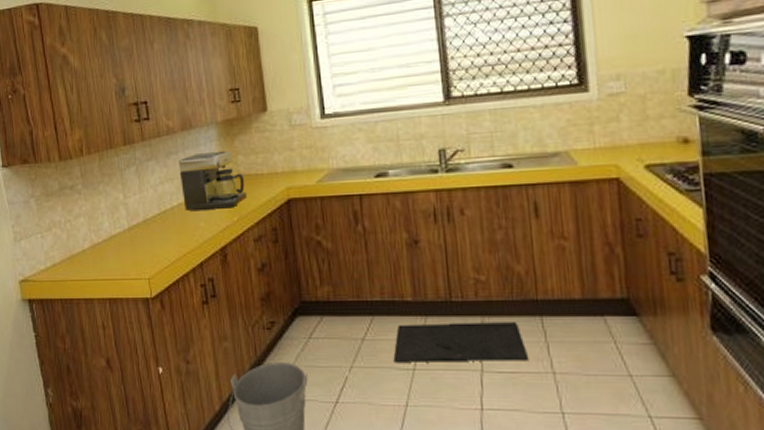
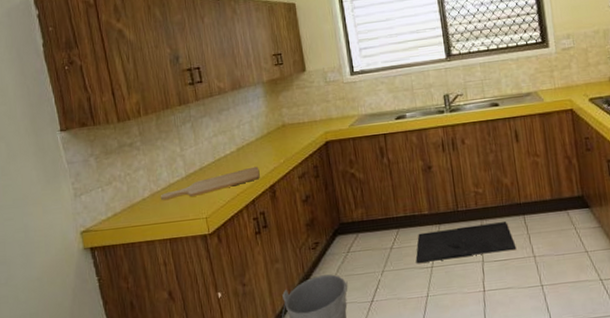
chopping board: none [100,223,210,255] -> present [160,166,260,201]
coffee maker: present [178,150,247,212] -> none [230,104,291,158]

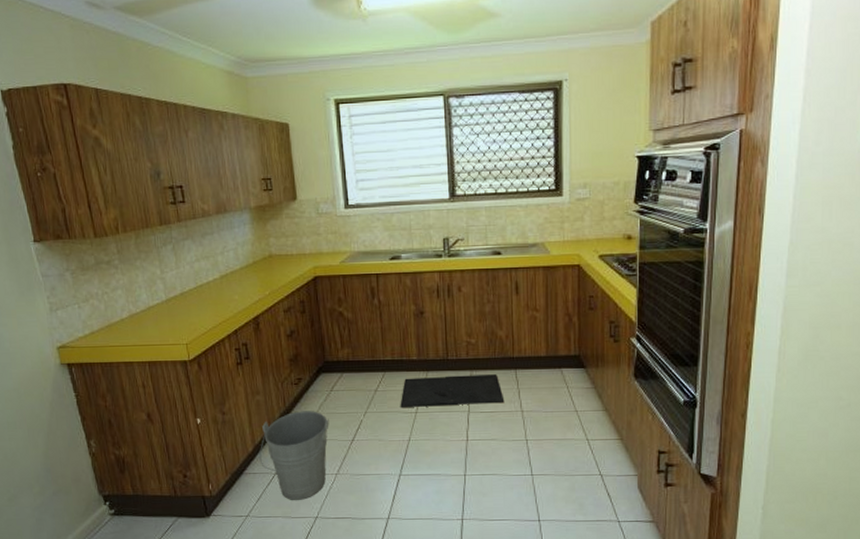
chopping board: present [160,166,260,201] -> none [139,296,244,323]

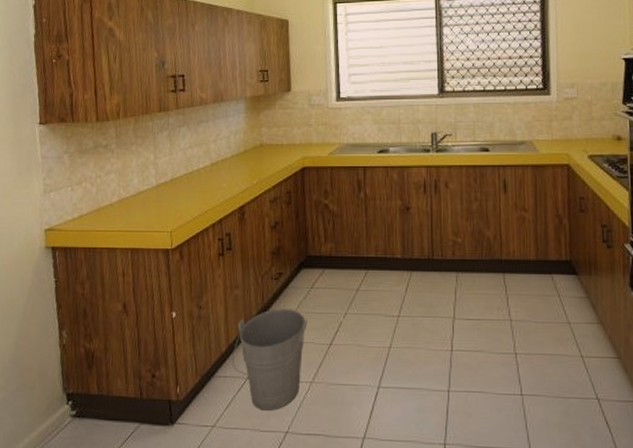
door mat: present [400,374,505,407] -> none [382,277,492,311]

